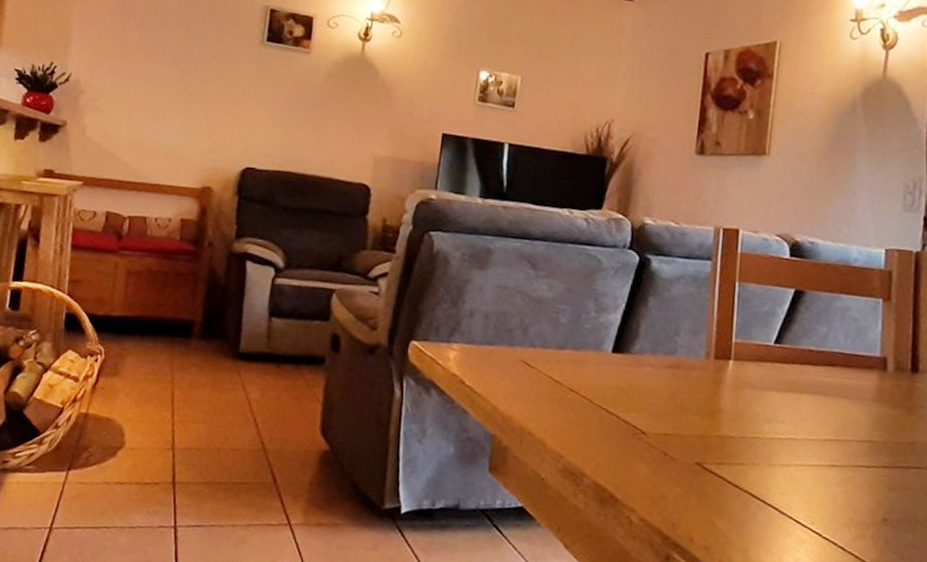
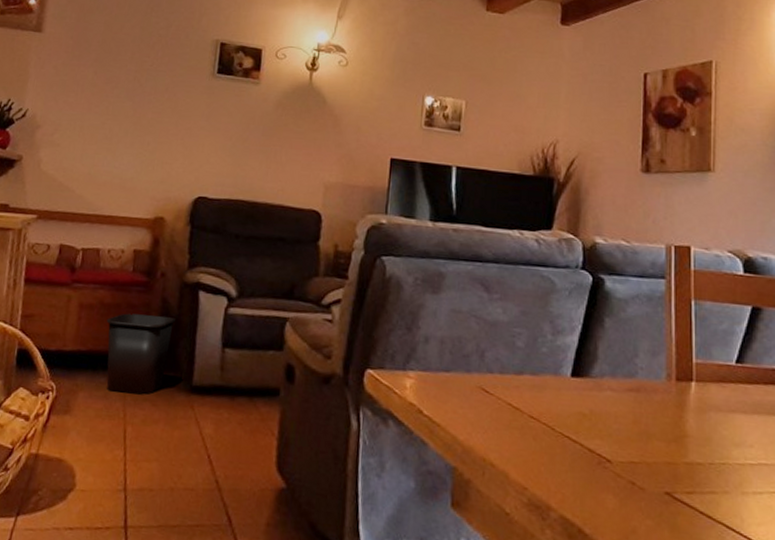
waste bin: none [154,281,224,360] -> present [106,313,177,395]

